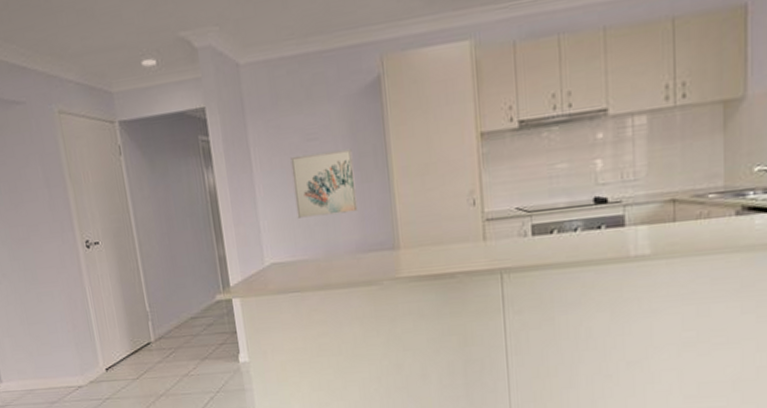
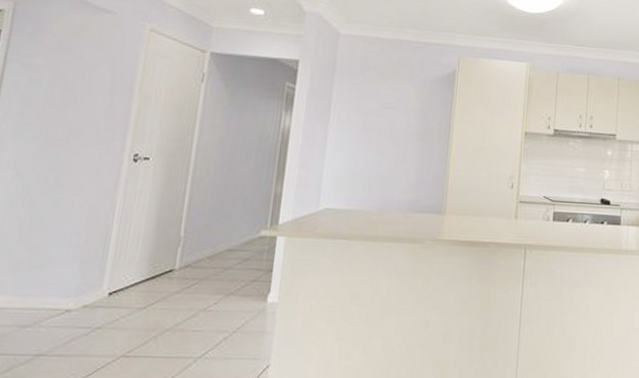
wall art: present [290,148,358,218] -> none [360,118,421,175]

